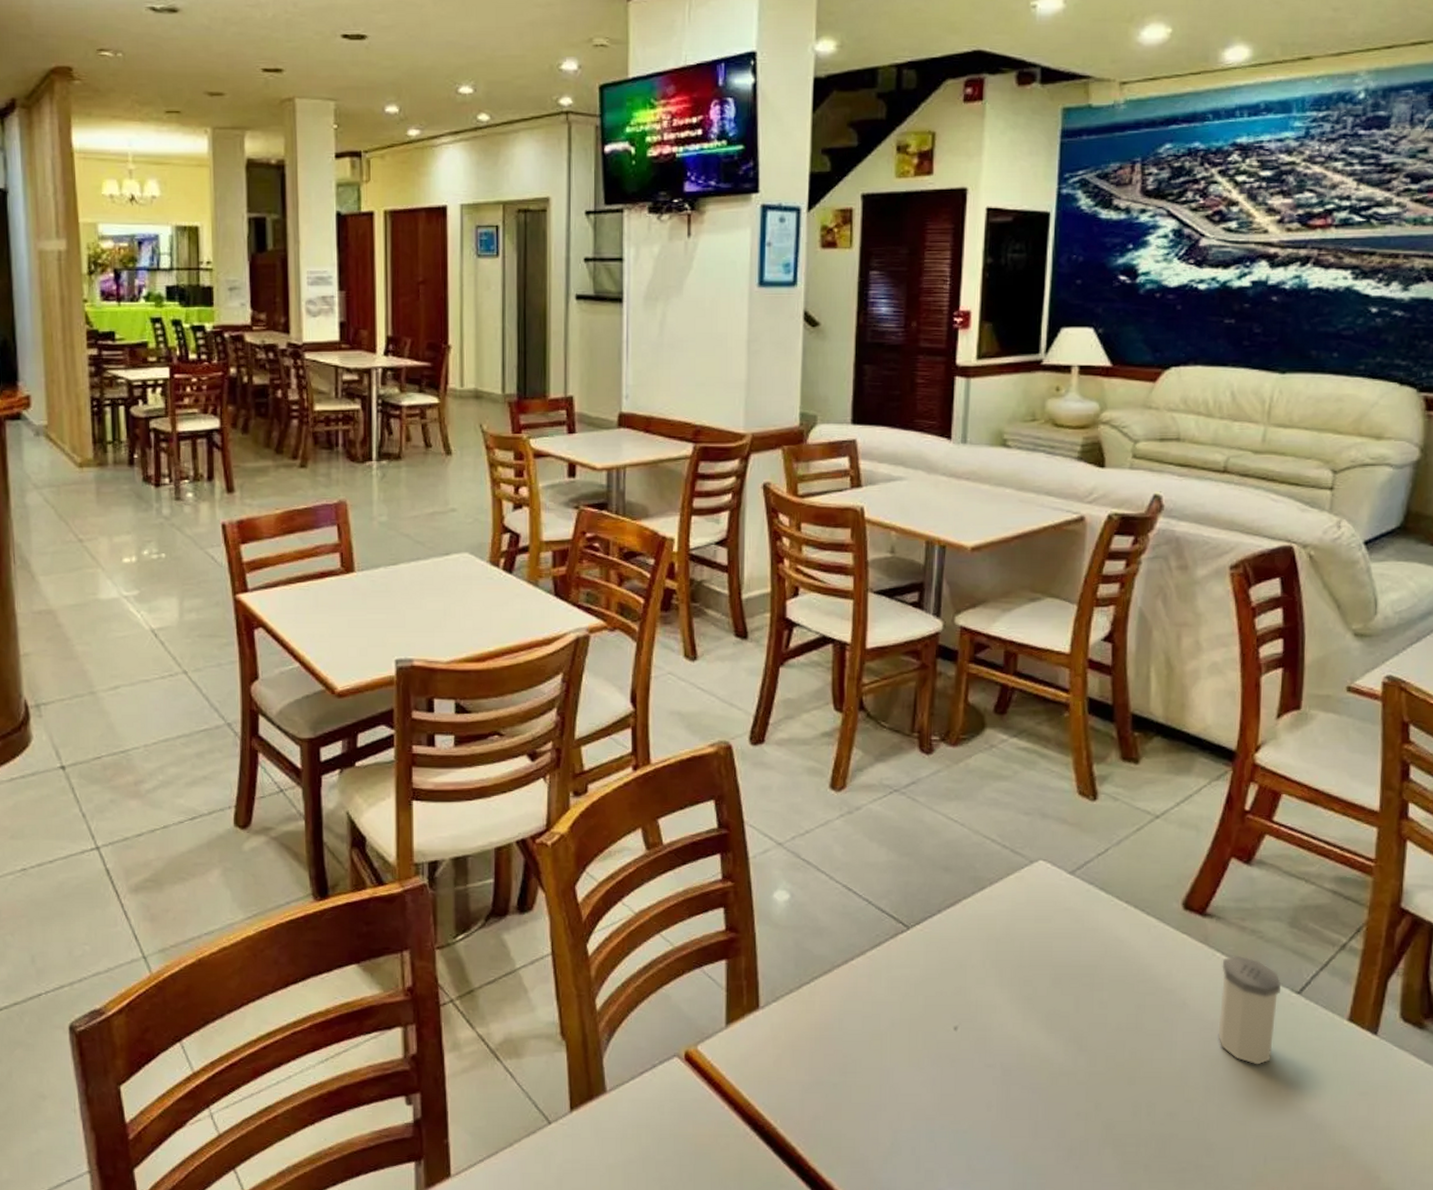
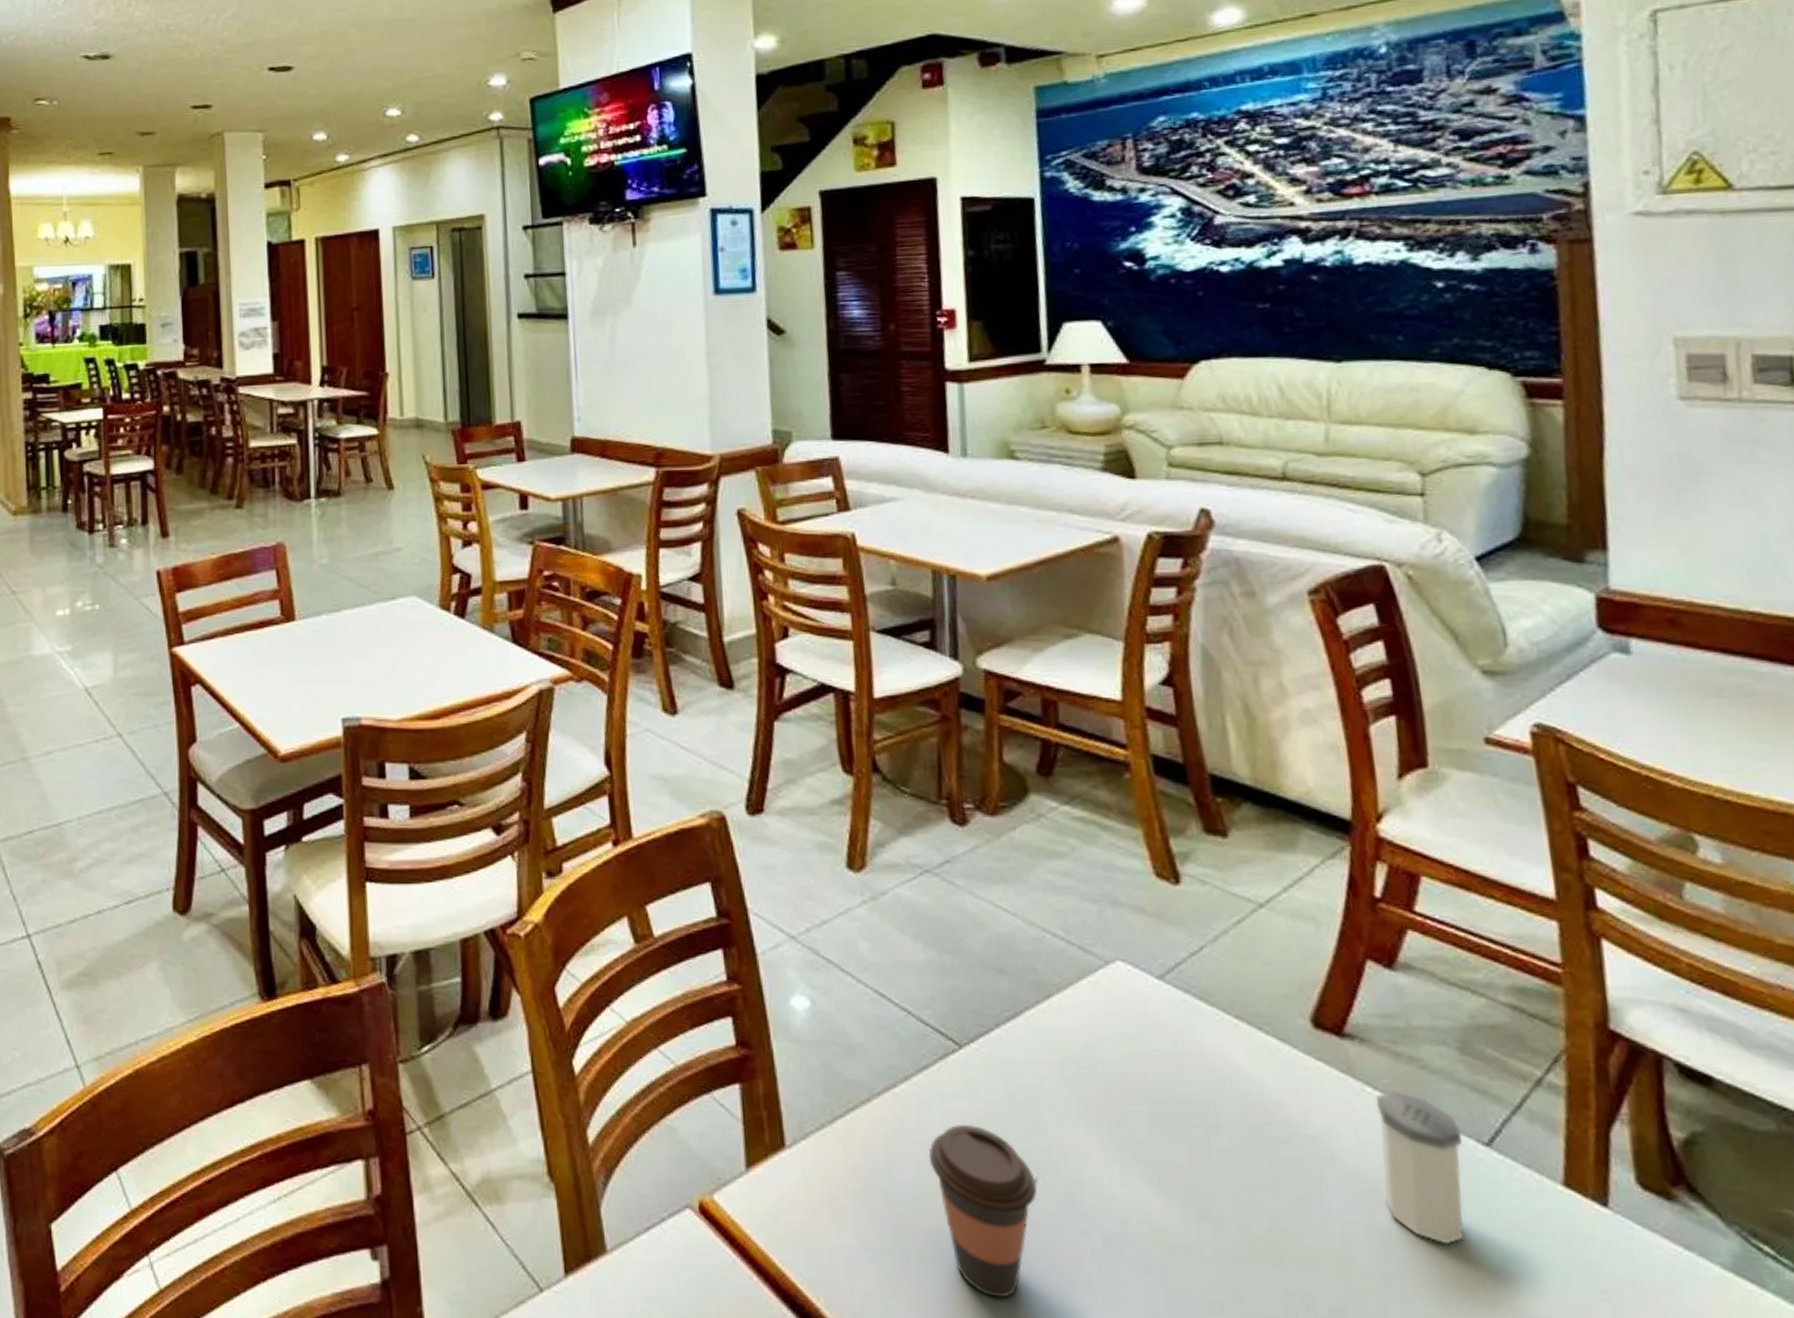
coffee cup: none [874,987,956,1115] -> present [928,1124,1037,1298]

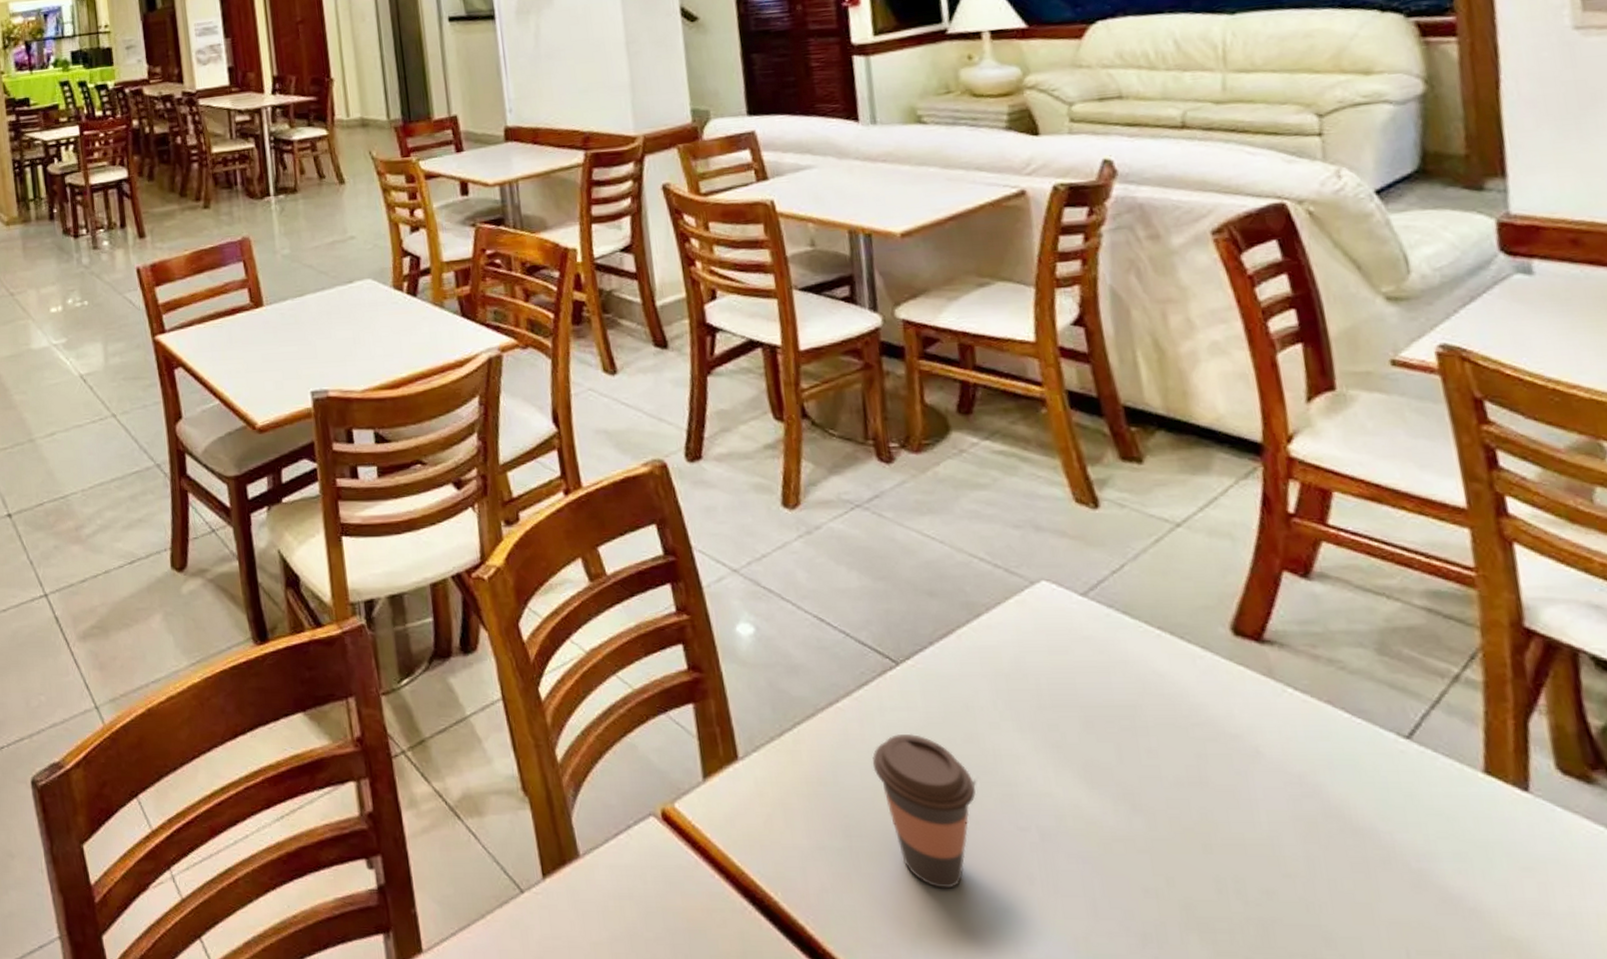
salt shaker: present [1376,1091,1464,1245] -> none [1297,690,1388,830]

